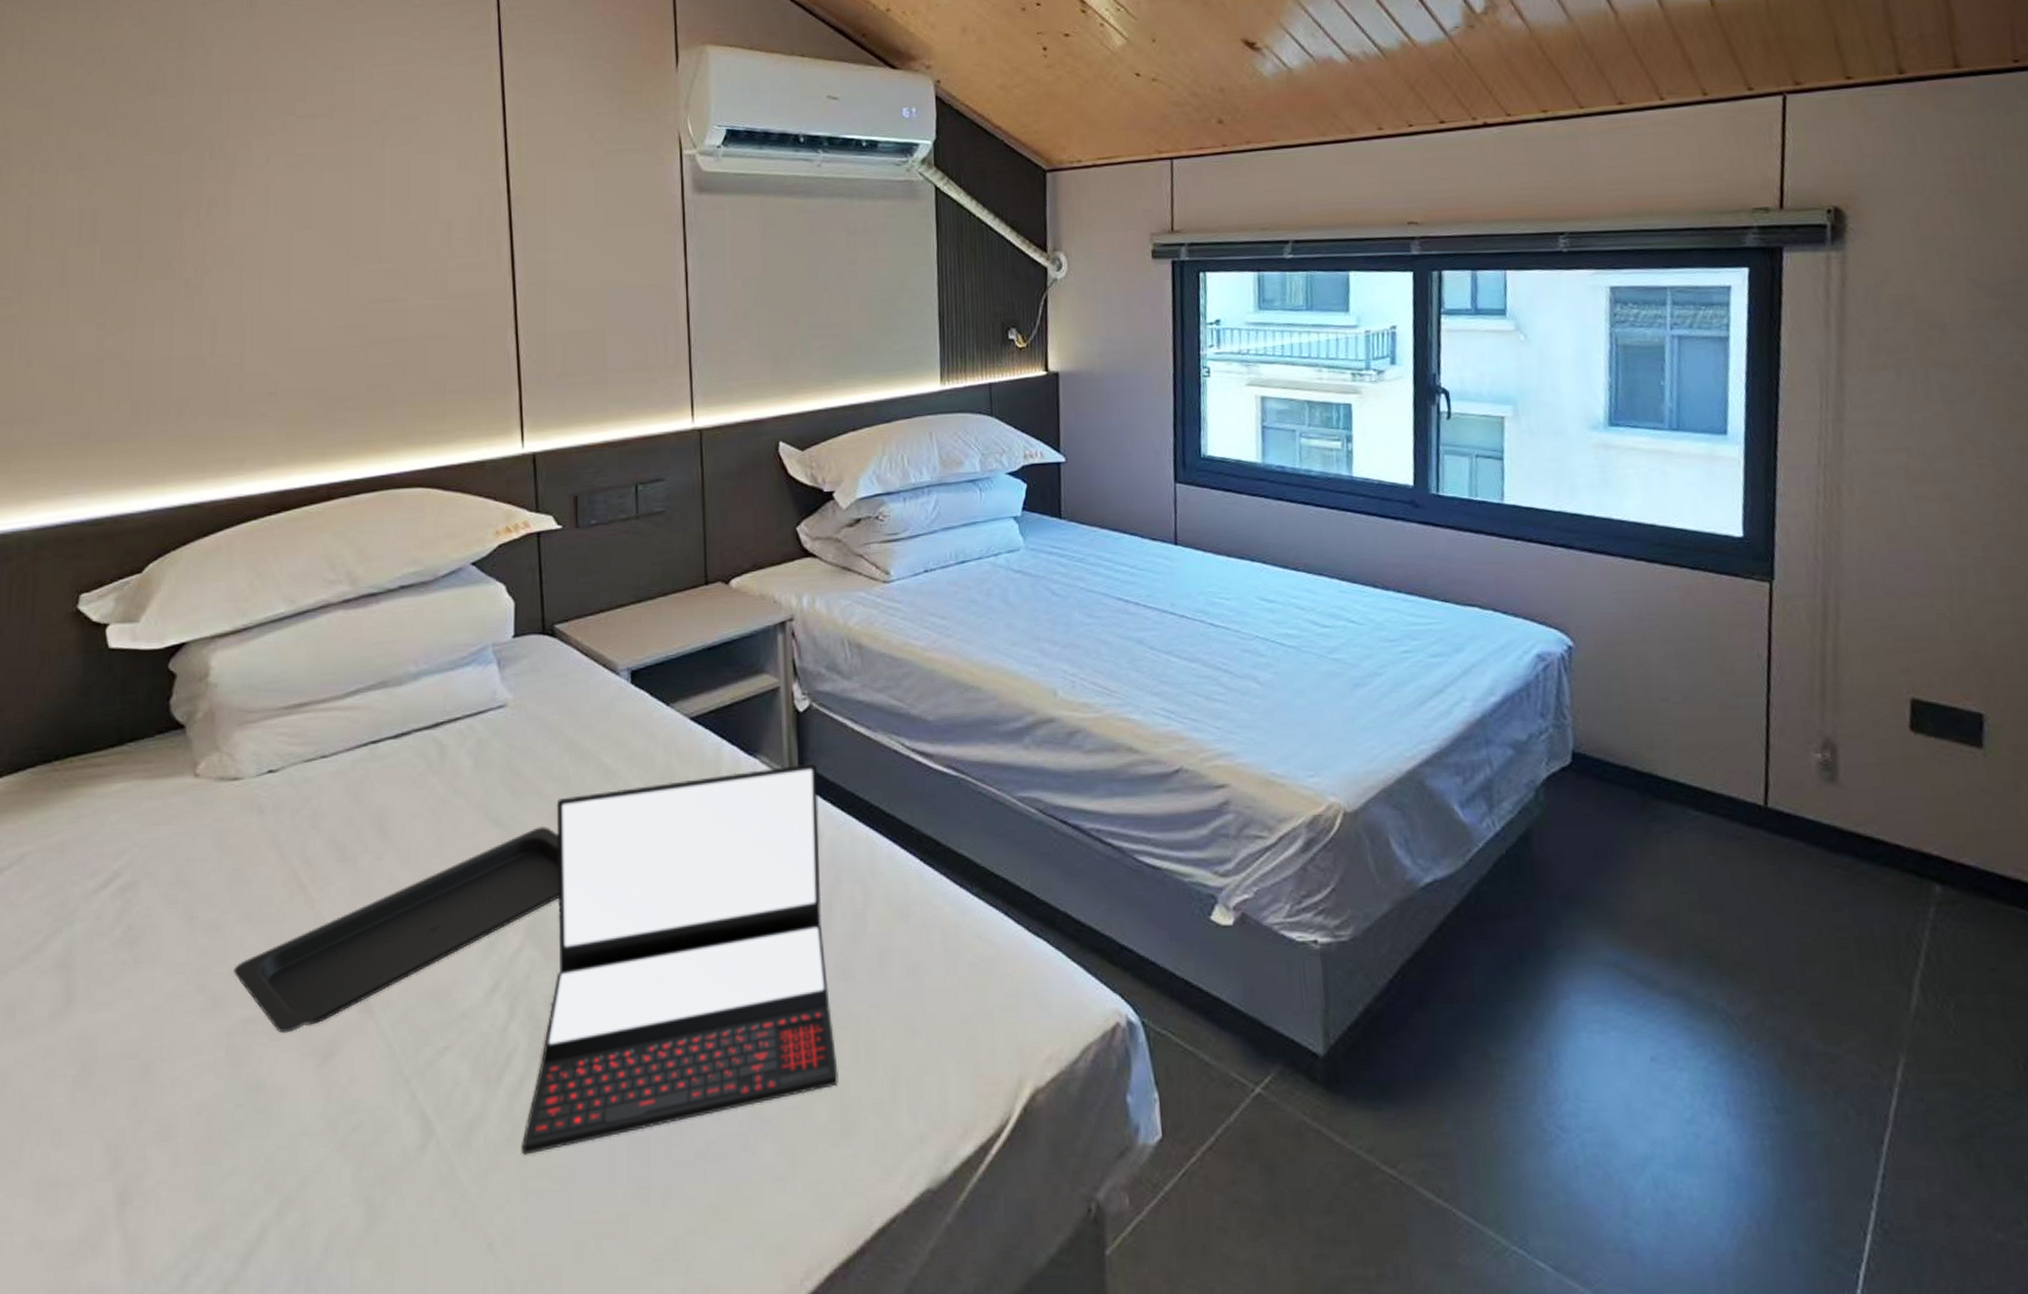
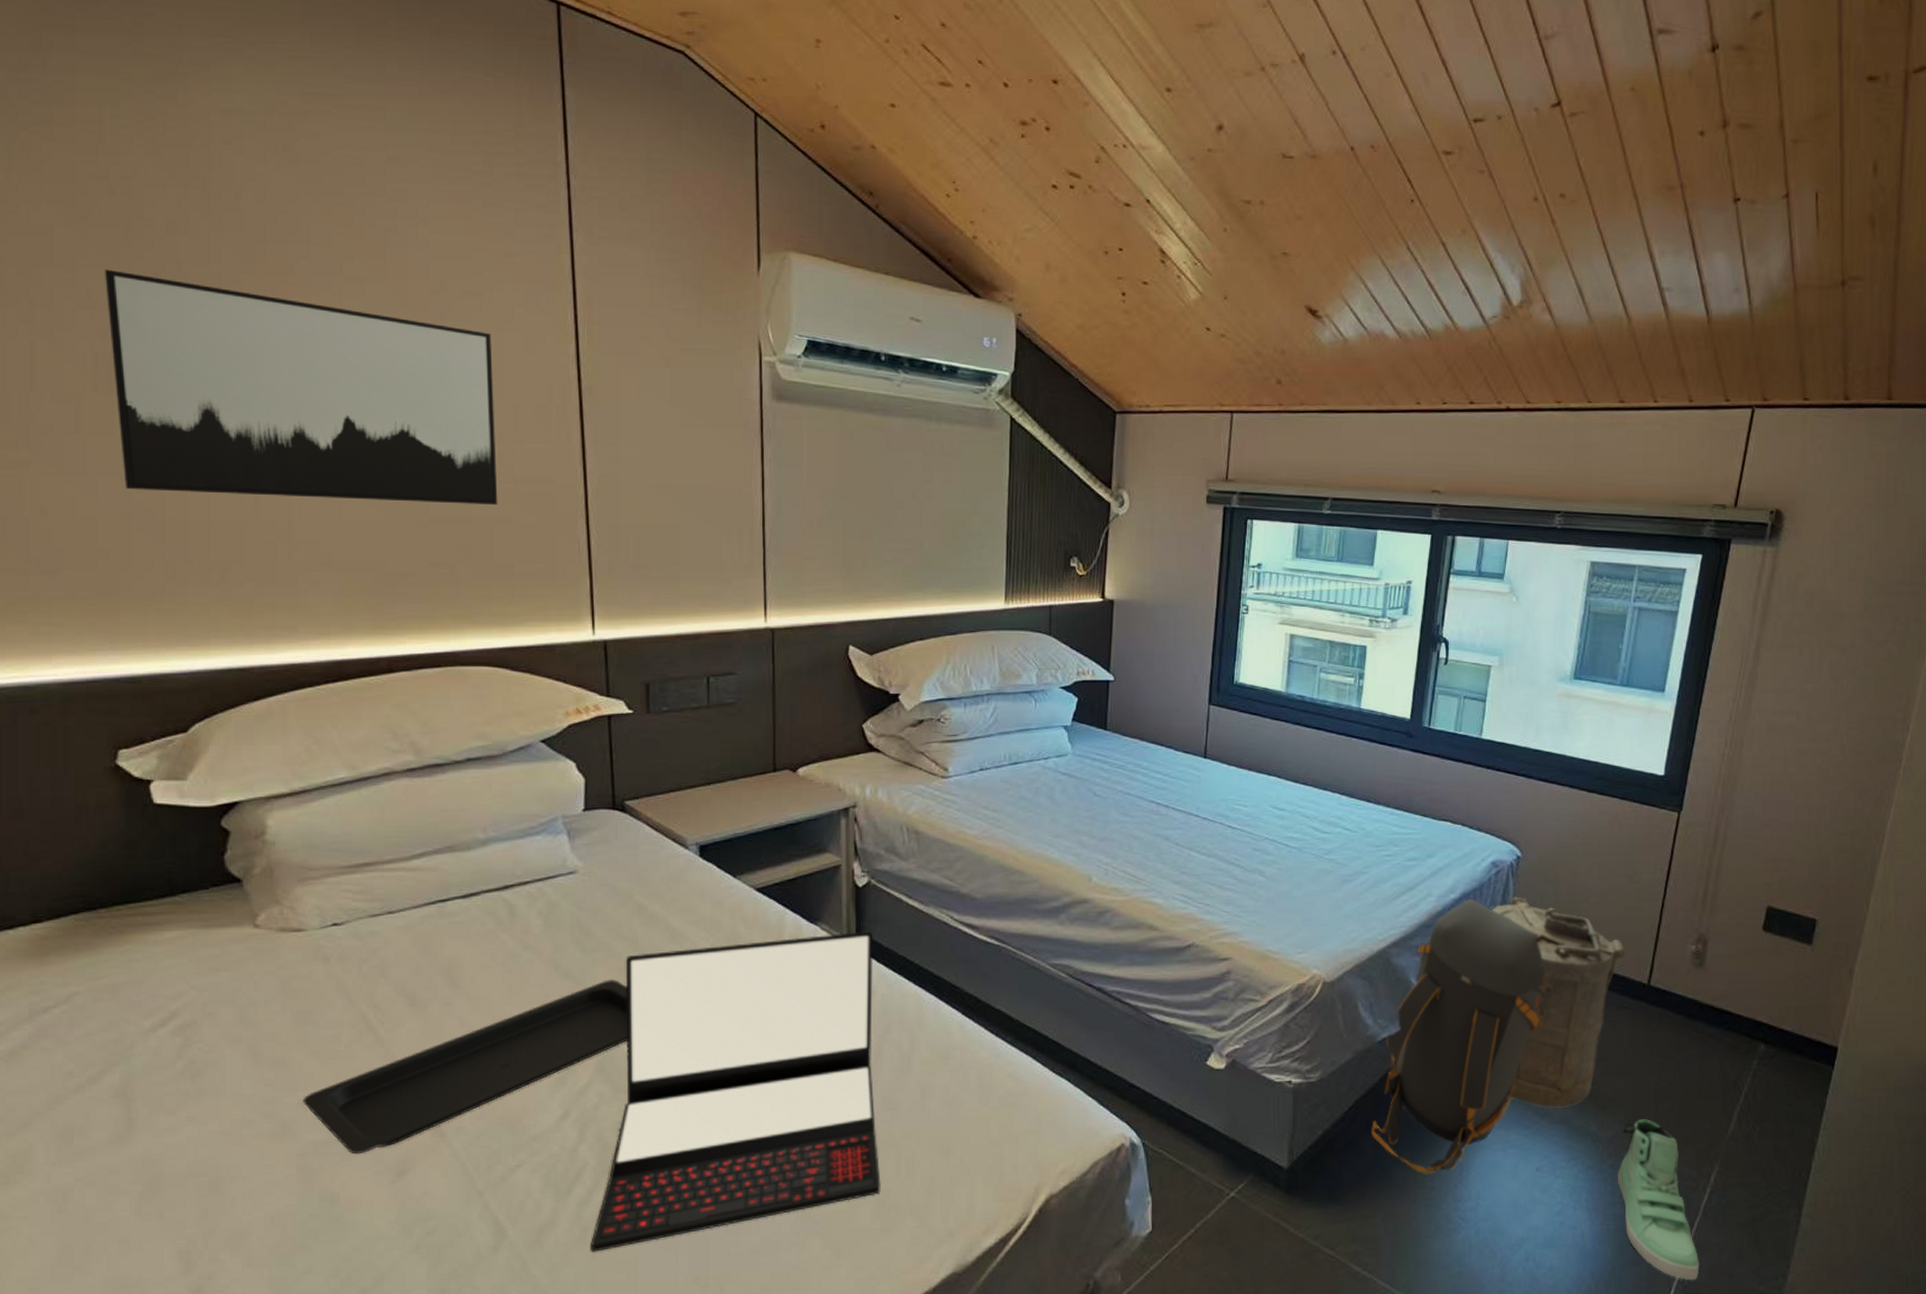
wall art: none [93,131,432,335] -> present [104,269,498,506]
backpack: none [1425,701,1627,1065] -> present [1371,898,1545,1174]
laundry hamper: none [1541,696,1729,976] -> present [1489,896,1625,1109]
sneaker: none [1760,990,1903,1221] -> present [1617,1119,1700,1280]

